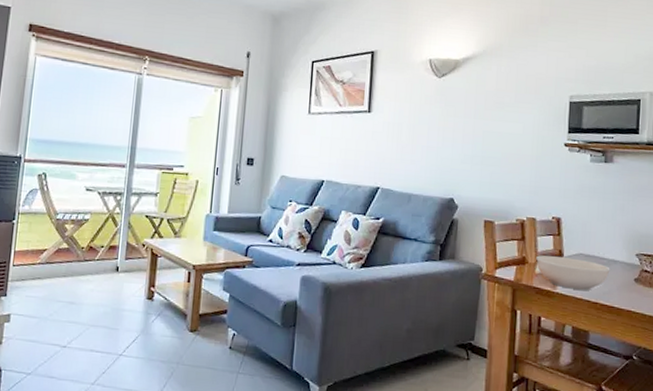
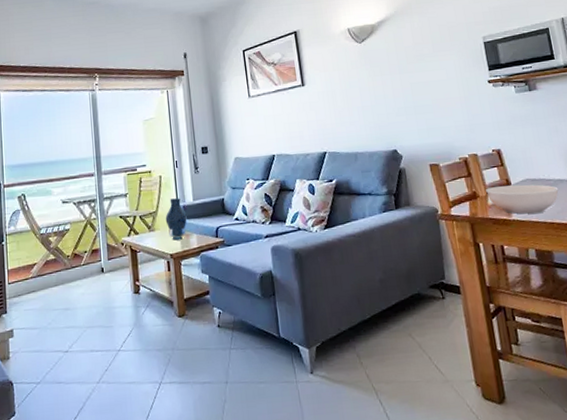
vase: none [194,207,218,252] -> present [165,198,187,241]

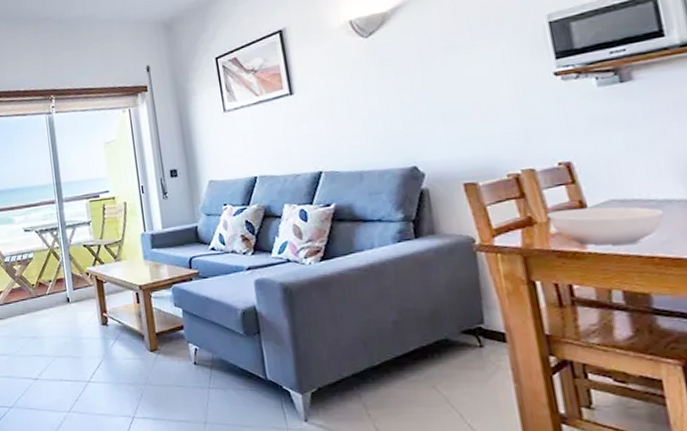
vase: present [165,198,187,241] -> none [132,226,156,271]

